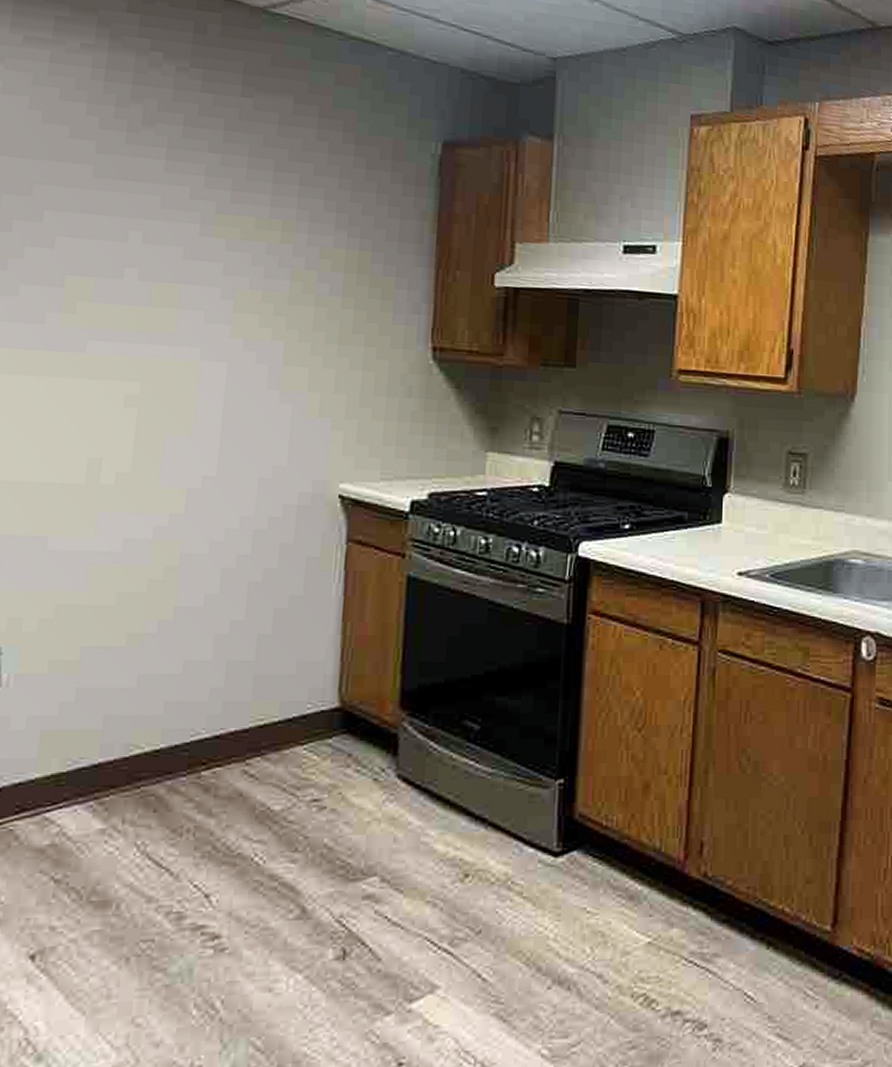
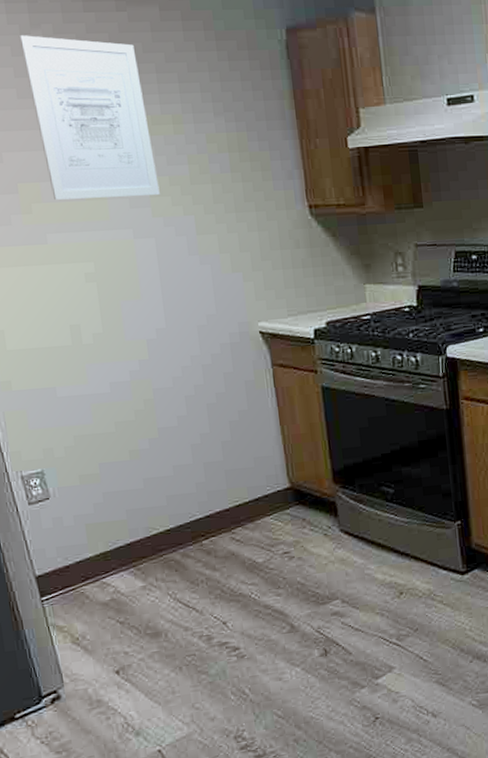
wall art: none [107,107,254,312] -> present [19,35,160,200]

